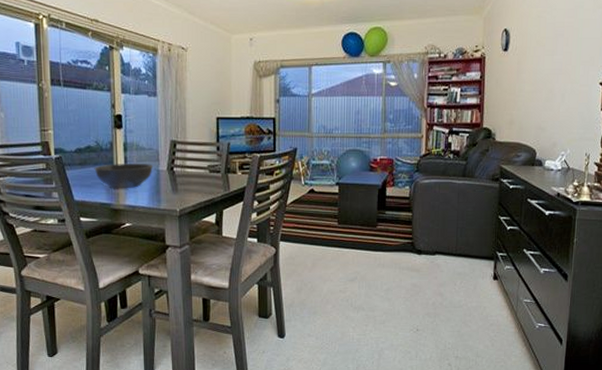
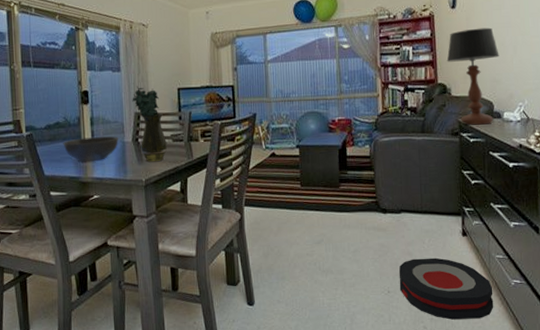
vase: none [168,113,204,193] -> present [132,86,168,162]
robot vacuum: none [428,299,518,358] -> present [398,257,494,320]
table lamp: none [494,73,547,172] -> present [446,27,499,125]

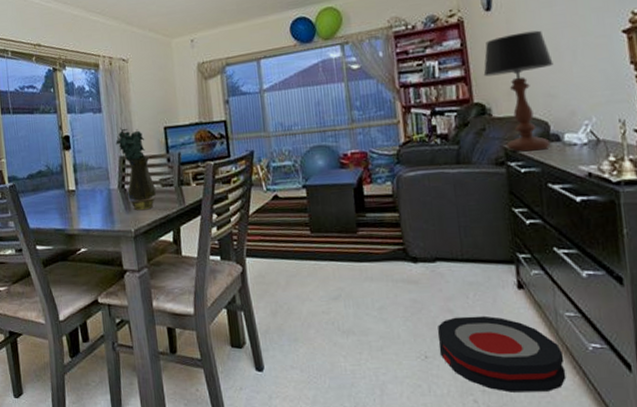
bowl: present [63,136,118,162] -> none [46,183,104,213]

